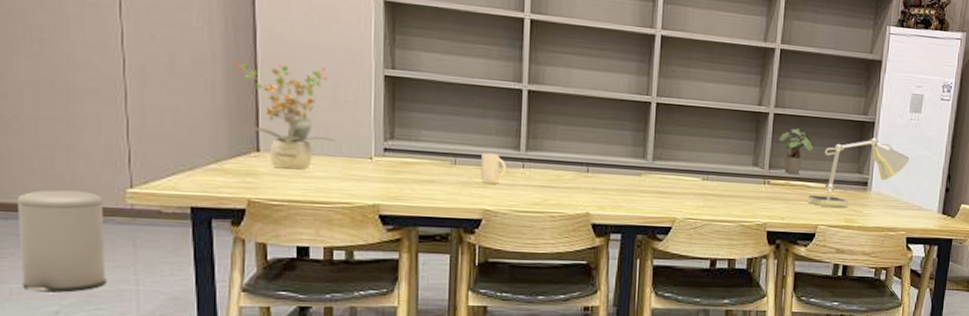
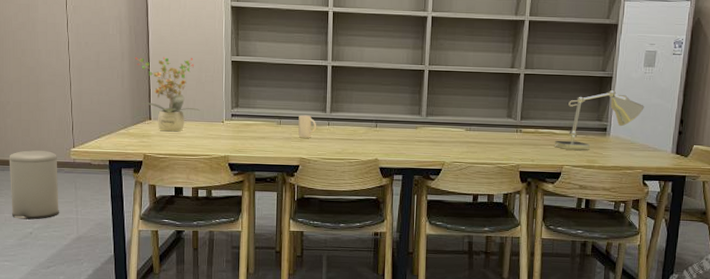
potted plant: present [780,128,813,174] -> none [529,85,558,123]

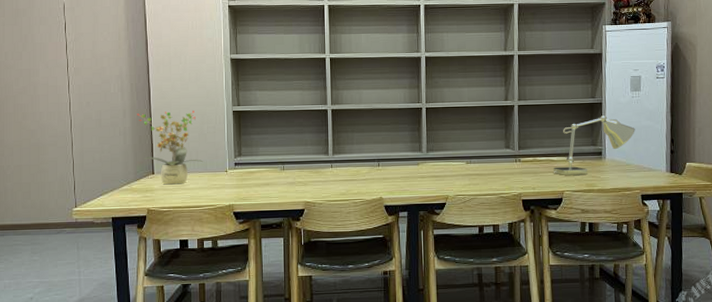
pedal bin: present [9,150,59,220] -> none [9,212,61,285]
mug: present [298,115,317,138] -> none [302,159,320,182]

